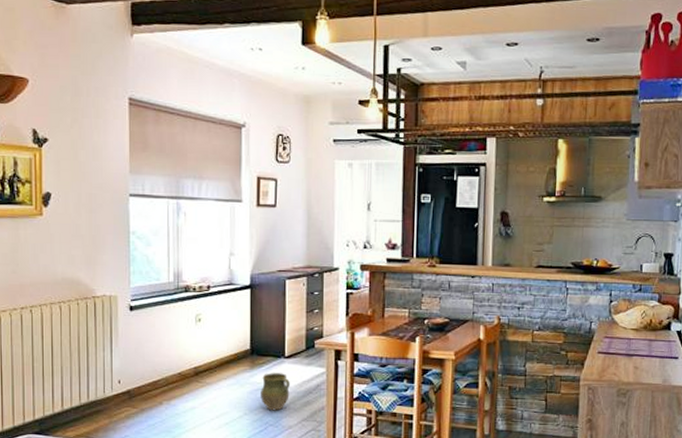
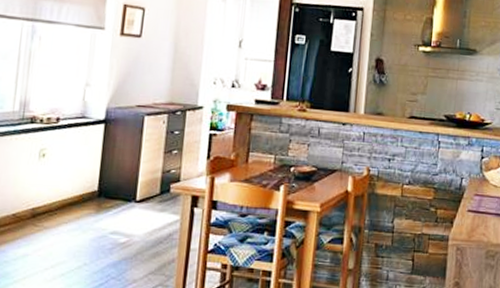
ceramic jug: present [261,373,290,411] -> none [104,218,139,262]

